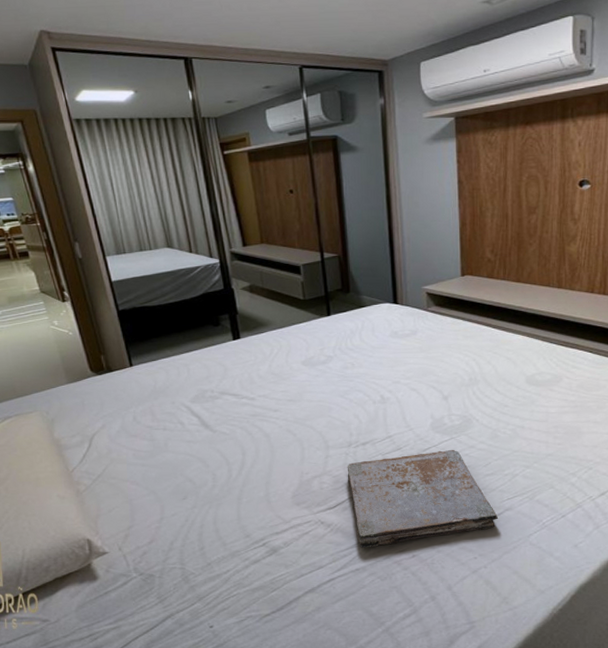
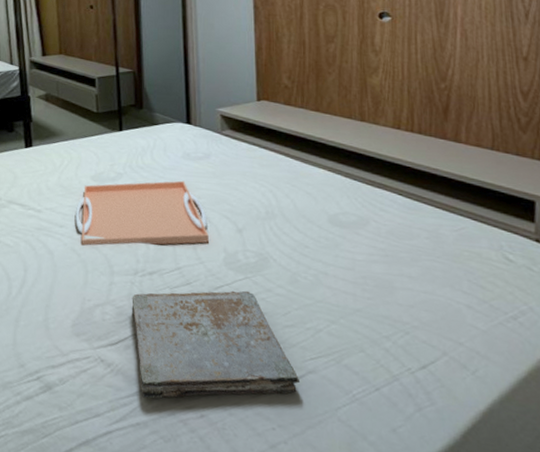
serving tray: none [289,358,418,426] -> present [75,180,210,246]

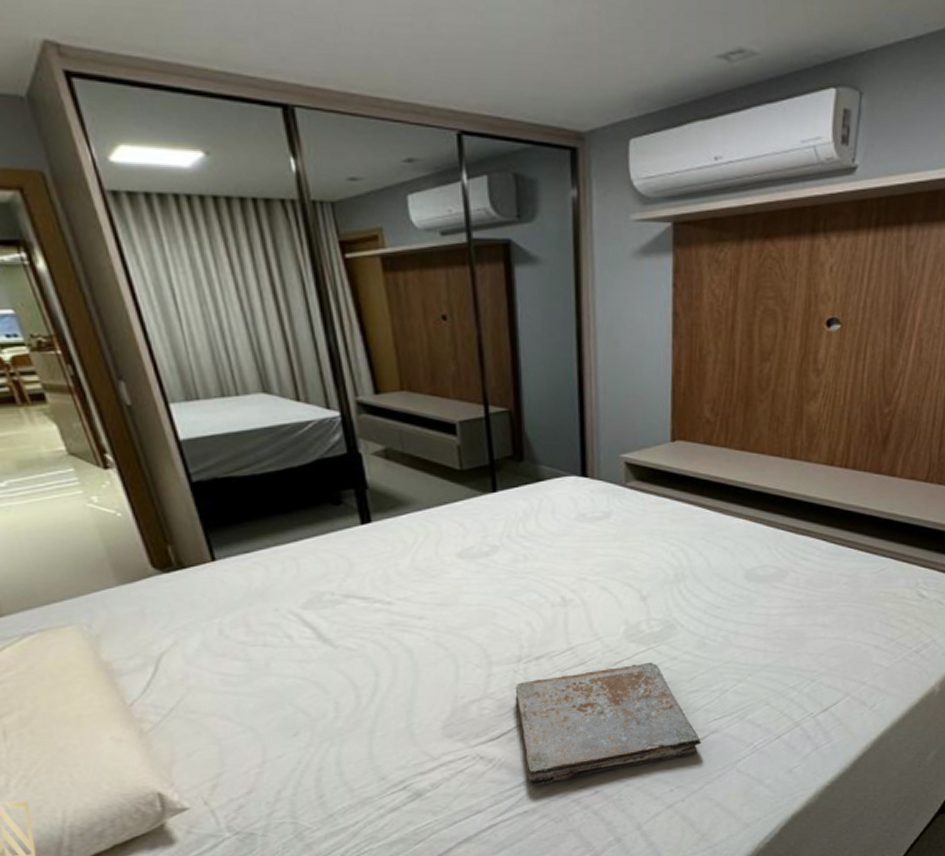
serving tray: present [75,180,210,246] -> none [439,547,608,637]

